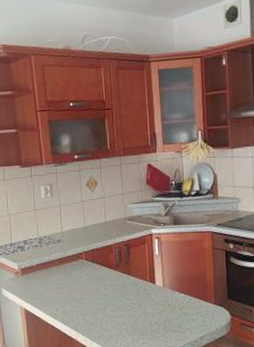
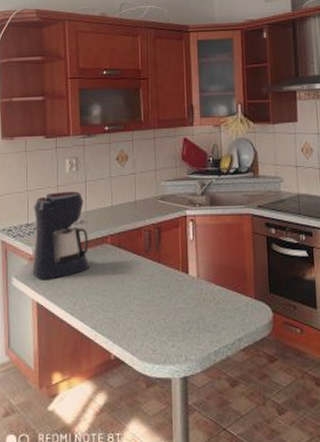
coffee maker: none [15,214,69,291] -> present [32,191,91,280]

